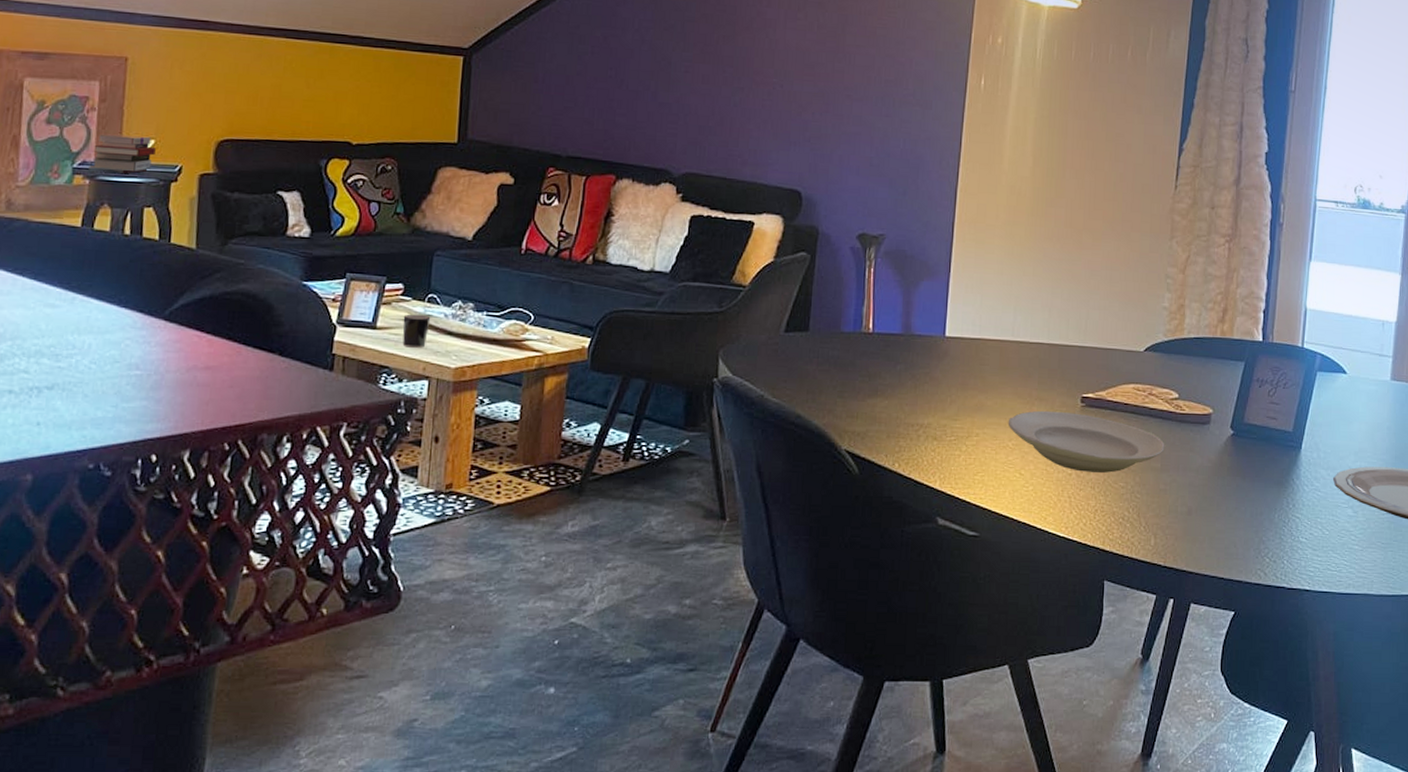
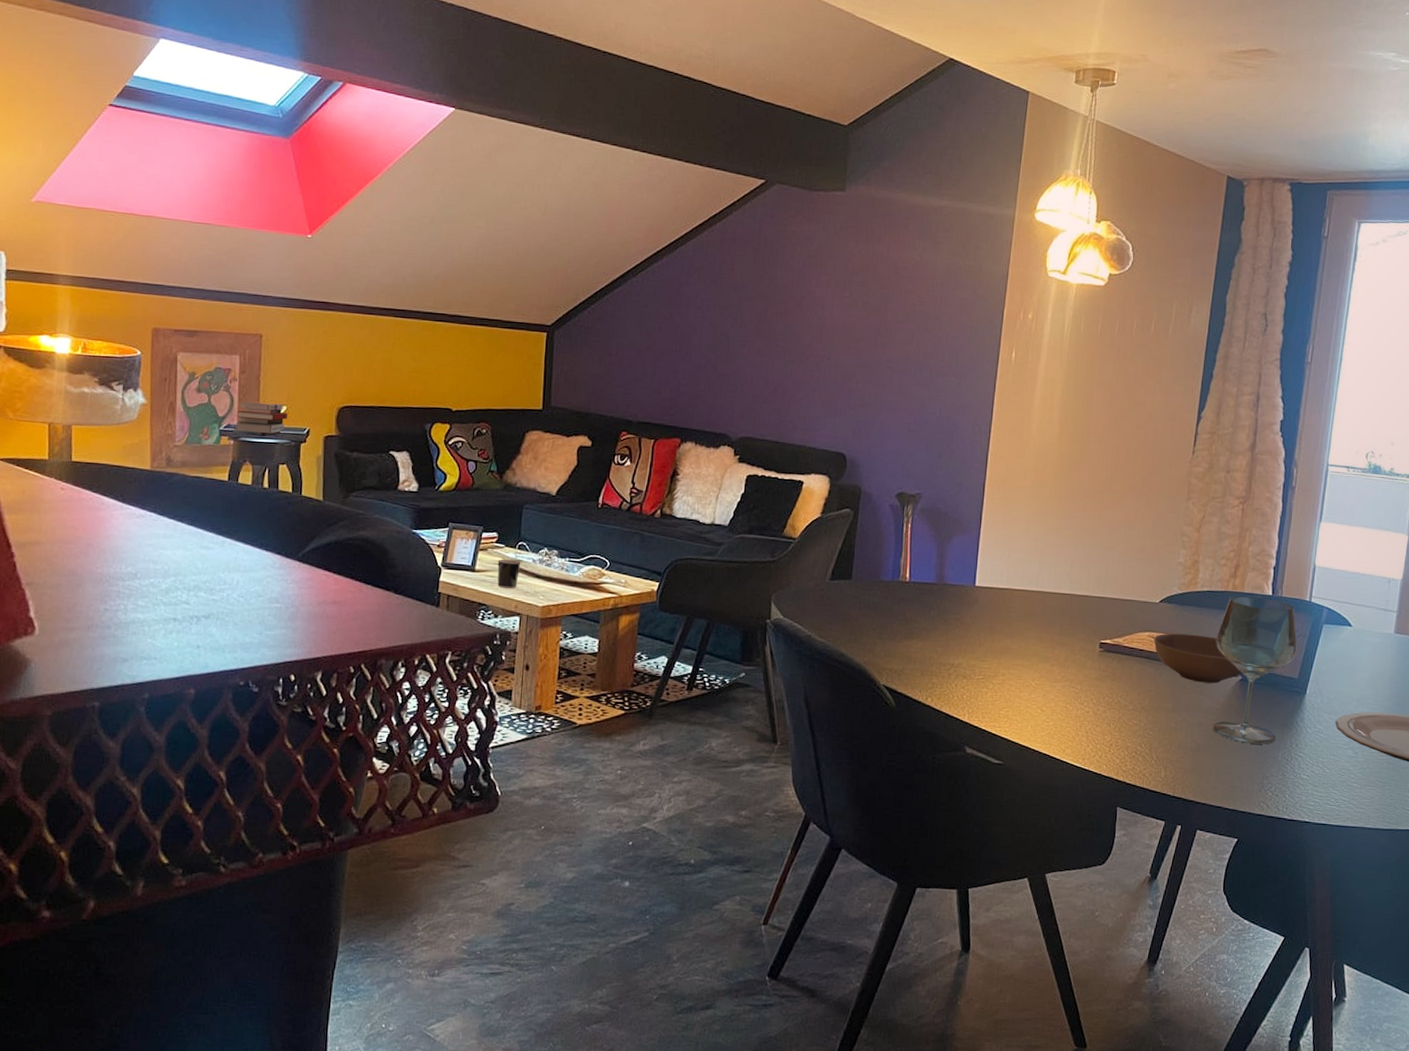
plate: present [1008,410,1165,473] -> none [1031,654,1177,711]
bowl: none [1139,385,1234,439] -> present [1154,633,1243,684]
wine glass: none [1205,343,1291,505] -> present [1213,596,1298,745]

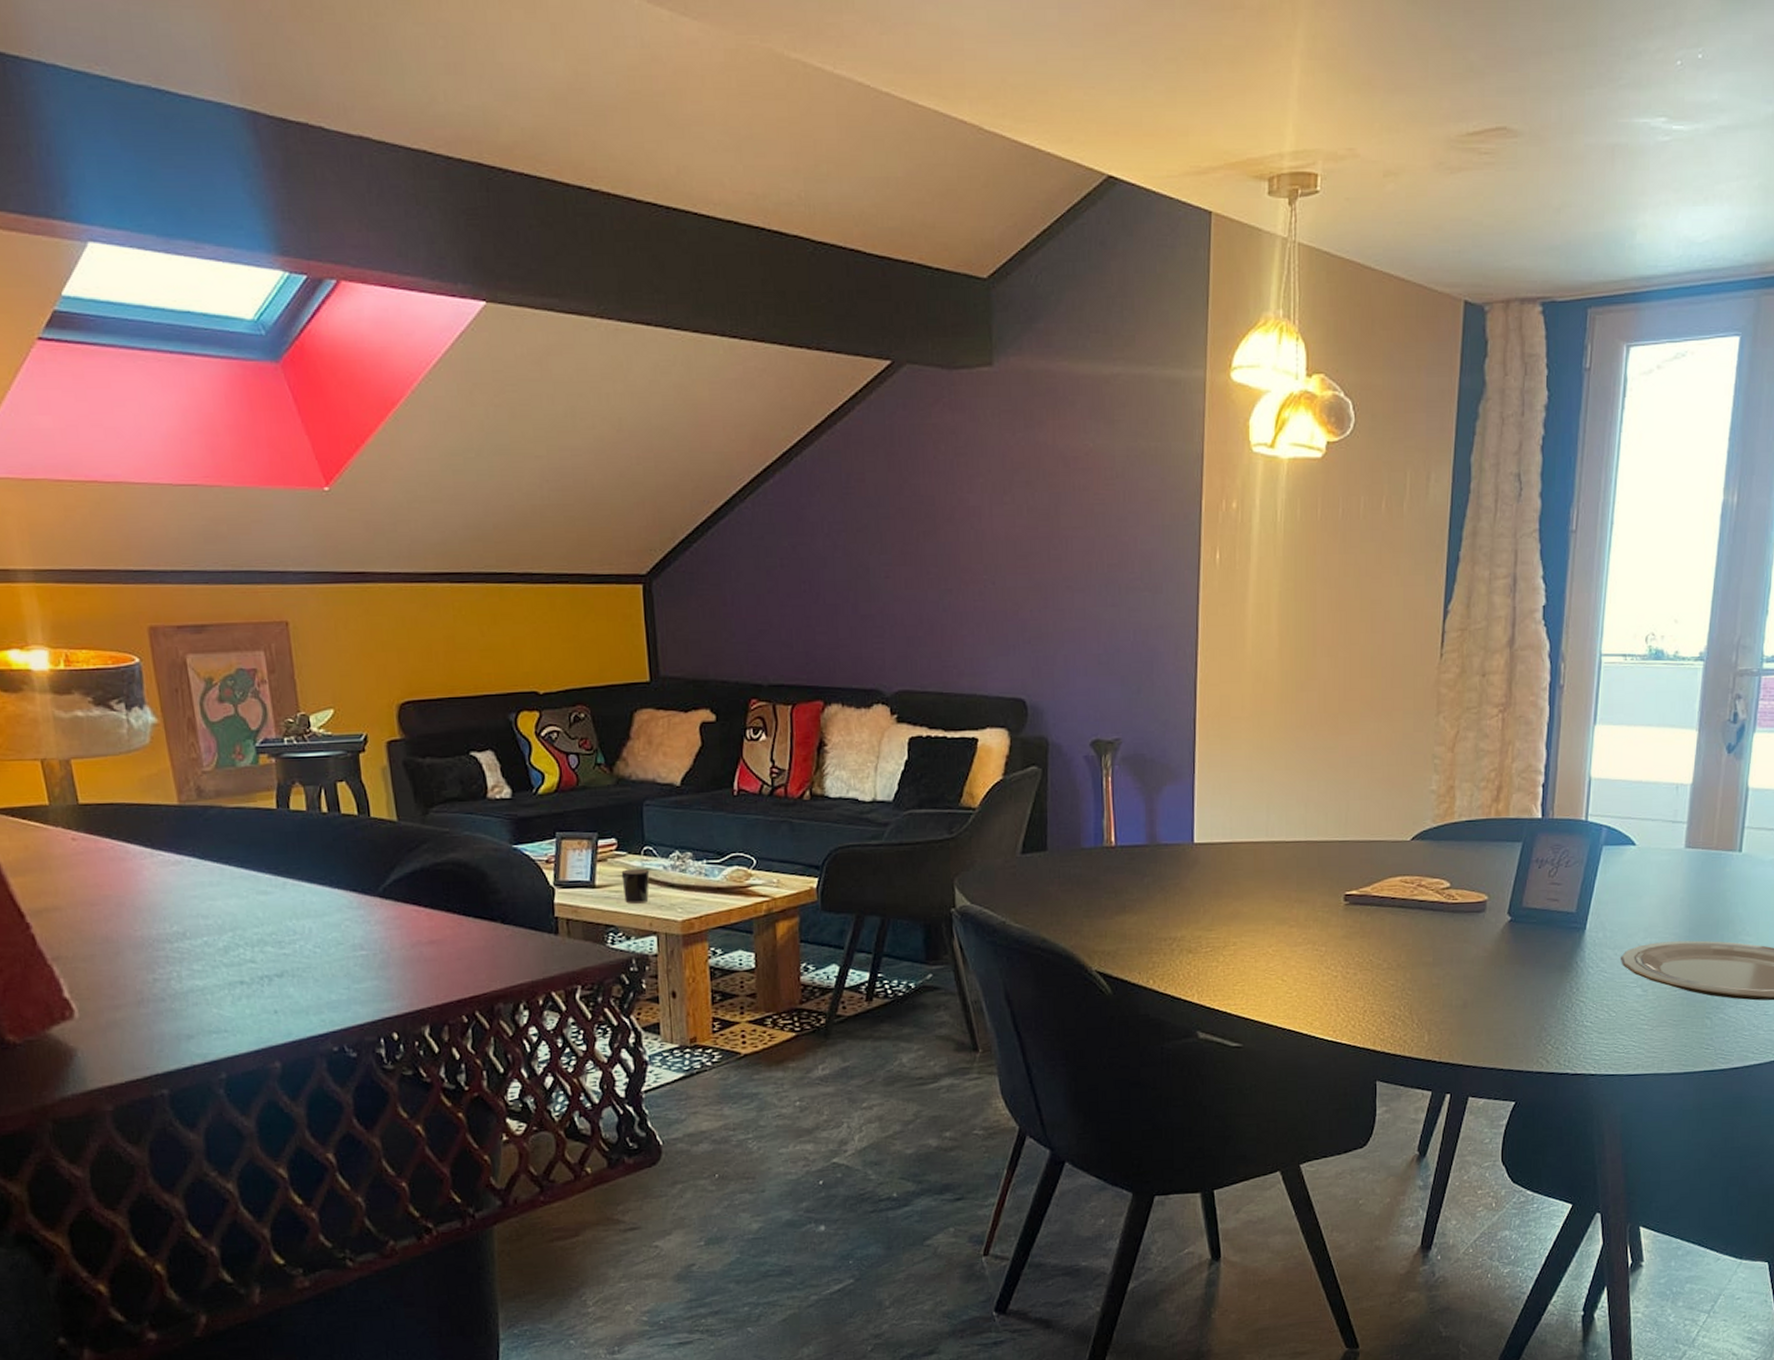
books: present [233,400,287,435] -> none [272,706,337,749]
bowl: present [1154,633,1243,684] -> none [1407,873,1512,929]
wine glass: present [1213,596,1298,745] -> none [1479,822,1574,993]

